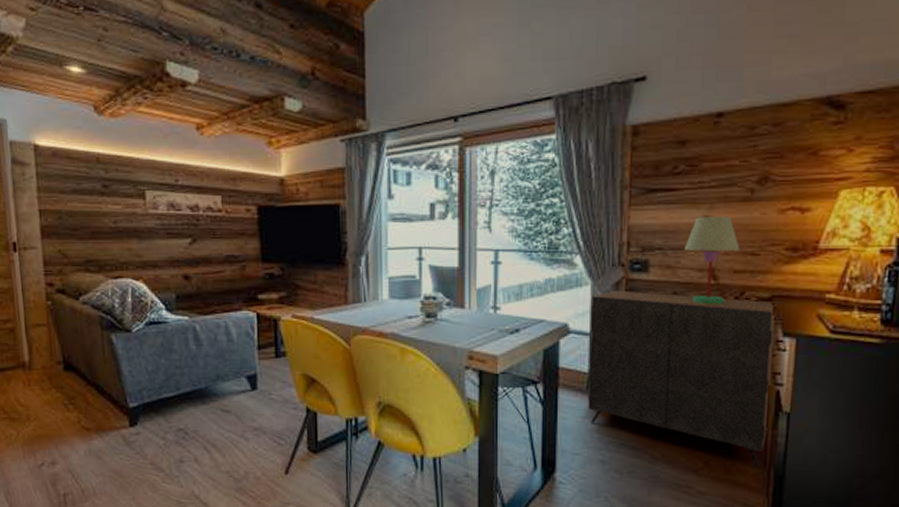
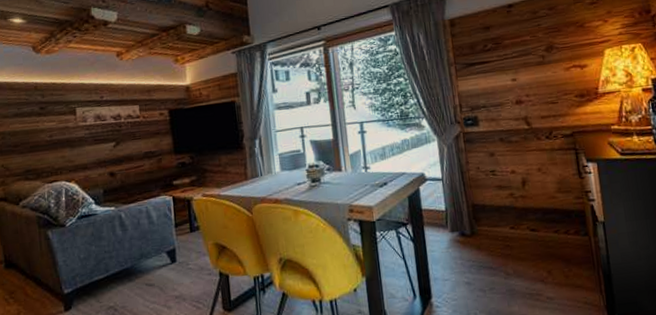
dresser: present [588,290,777,467] -> none [439,136,591,270]
table lamp: present [685,217,740,304] -> none [502,77,542,145]

